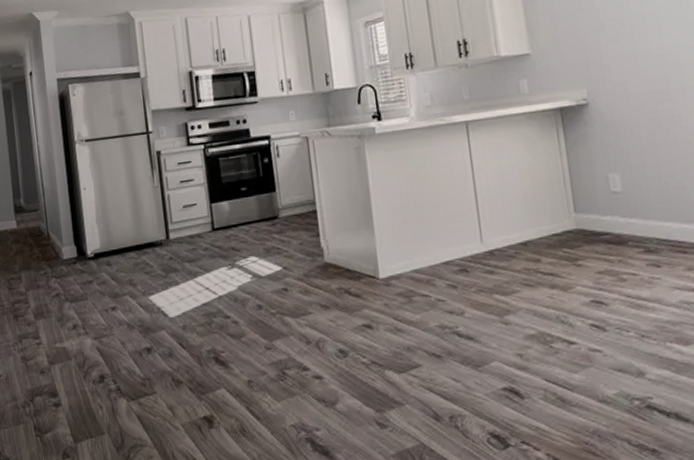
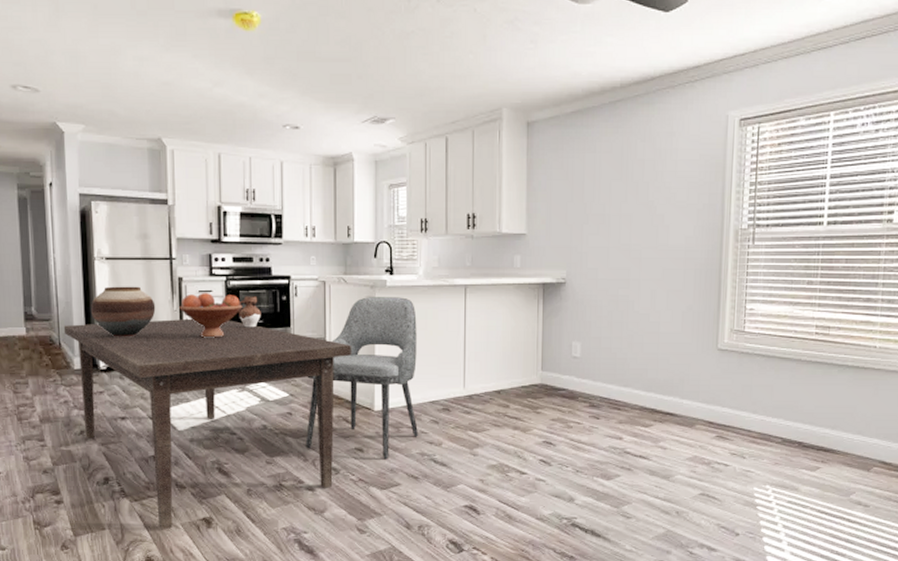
dining table: none [50,190,346,432] -> present [63,318,351,530]
vase: none [74,165,137,222] -> present [90,286,156,337]
fruit bowl: none [160,163,224,213] -> present [179,292,243,338]
ceramic pitcher: none [219,162,244,198] -> present [238,296,261,328]
dining chair: none [299,144,434,337] -> present [305,297,418,460]

